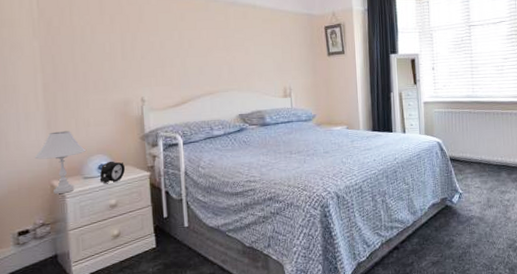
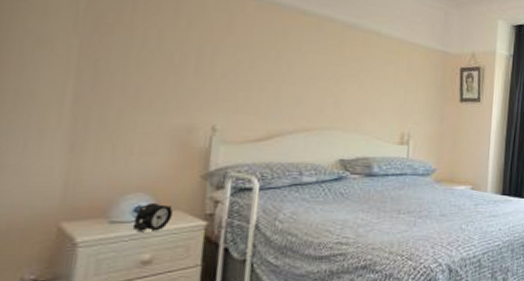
table lamp: present [34,131,87,195] -> none [40,157,121,242]

